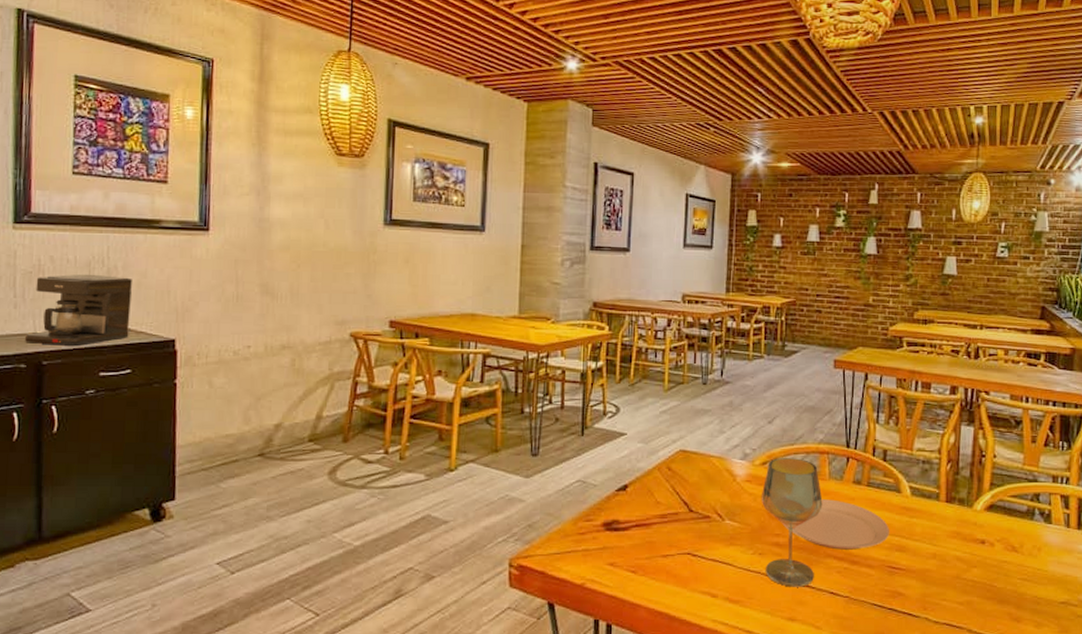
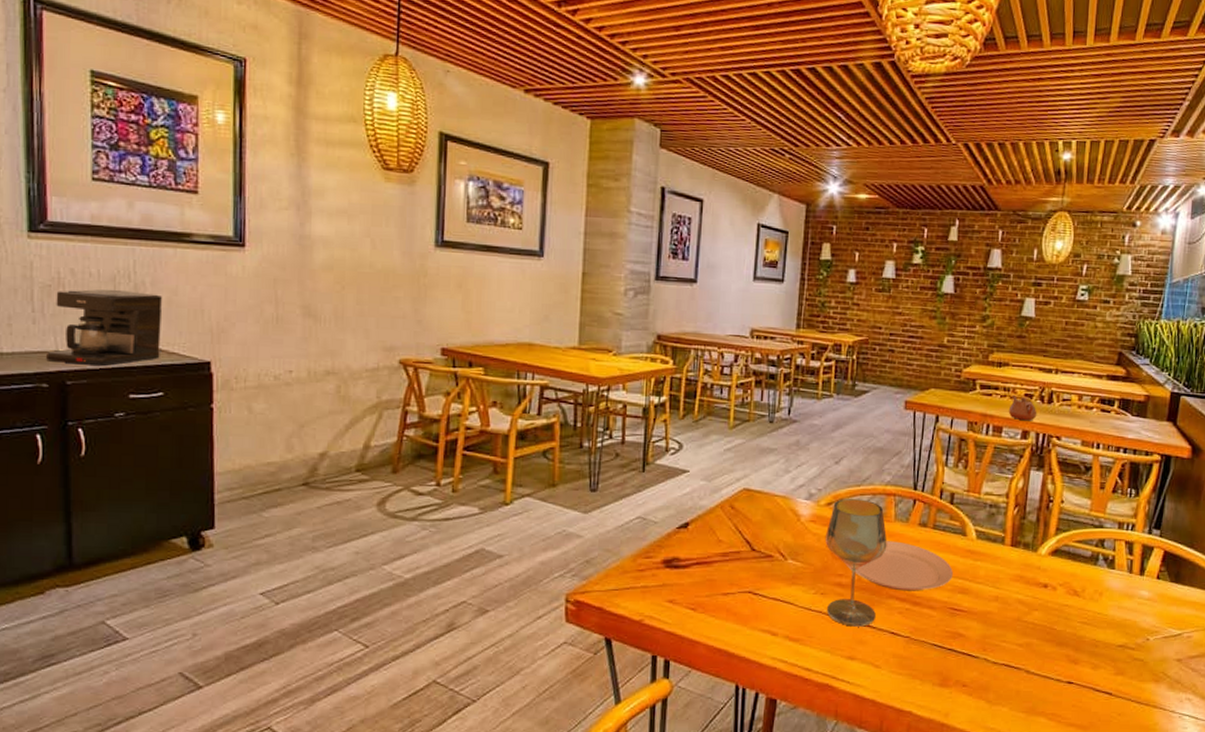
teapot: none [936,352,965,377] -> present [1008,396,1037,421]

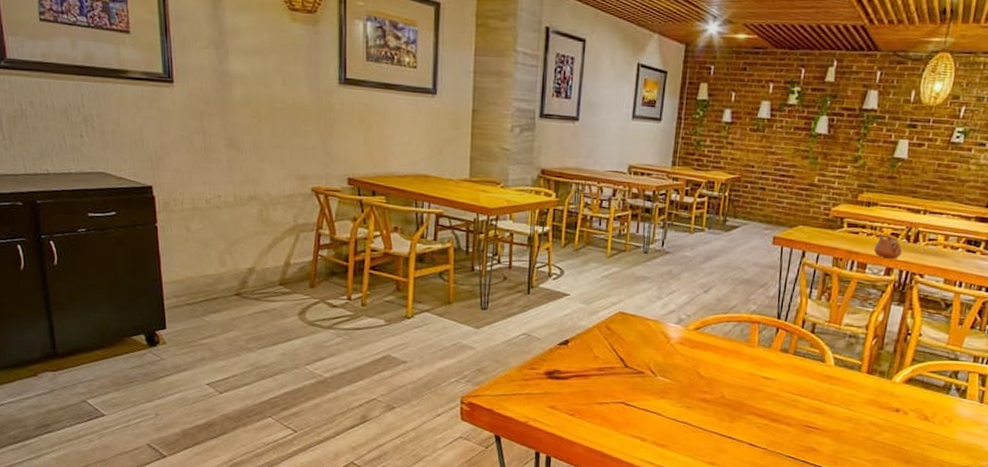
coffee maker: present [46,289,162,366] -> none [18,120,110,188]
wine glass: present [824,499,888,627] -> none [692,324,750,438]
plate: present [846,541,953,591] -> none [710,364,810,410]

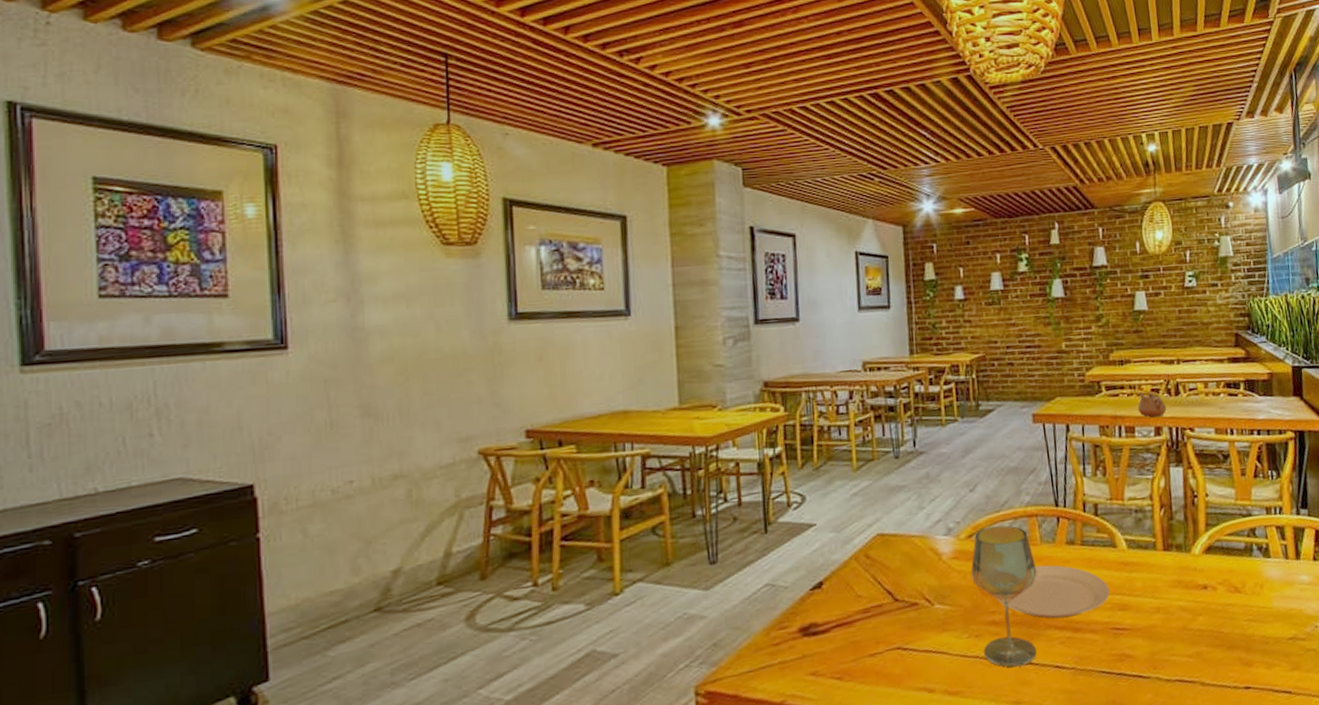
wine glass: none [692,324,750,438] -> present [970,525,1037,668]
plate: none [710,364,810,410] -> present [996,565,1110,619]

